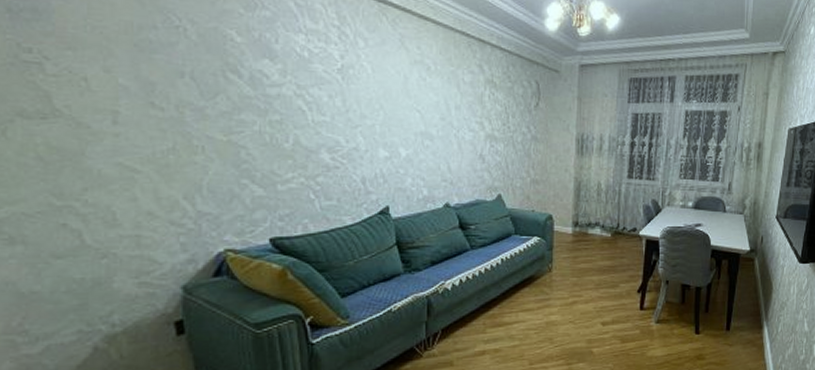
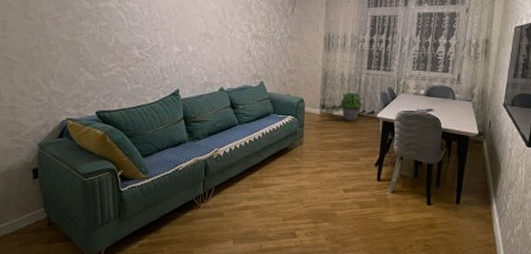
potted plant: none [597,205,623,241] -> present [340,91,363,121]

